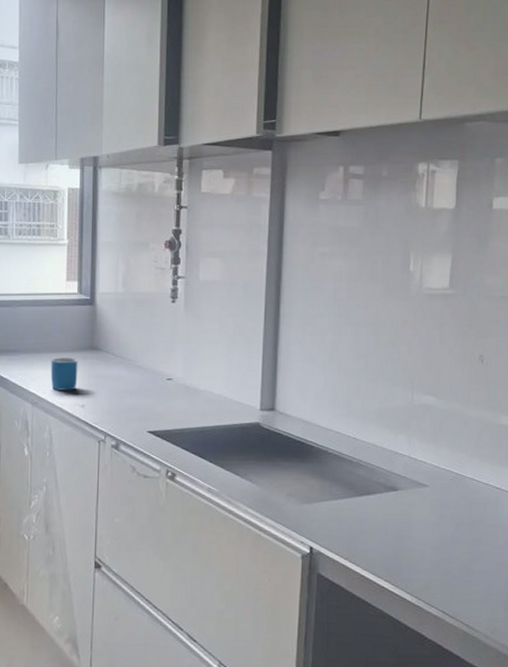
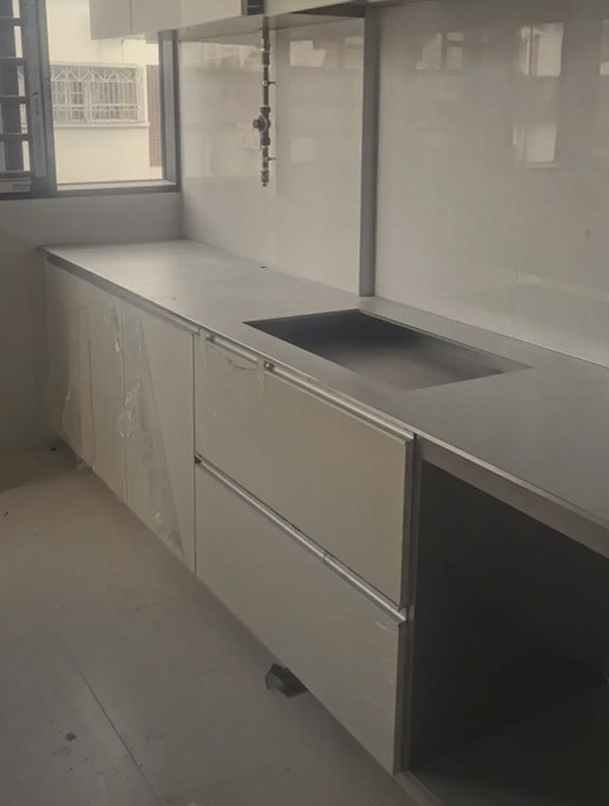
mug: present [50,357,78,391] -> none [138,248,167,283]

